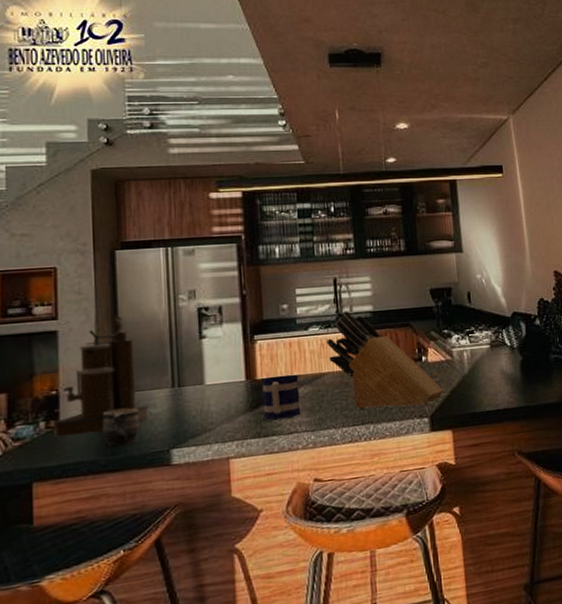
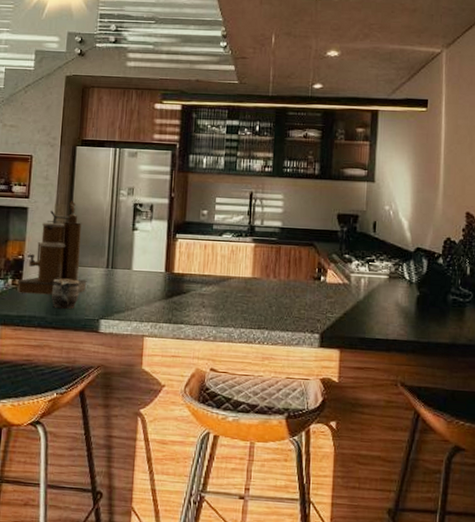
mug: present [261,374,301,420] -> none [176,272,209,311]
knife block: present [326,311,444,409] -> none [237,223,337,322]

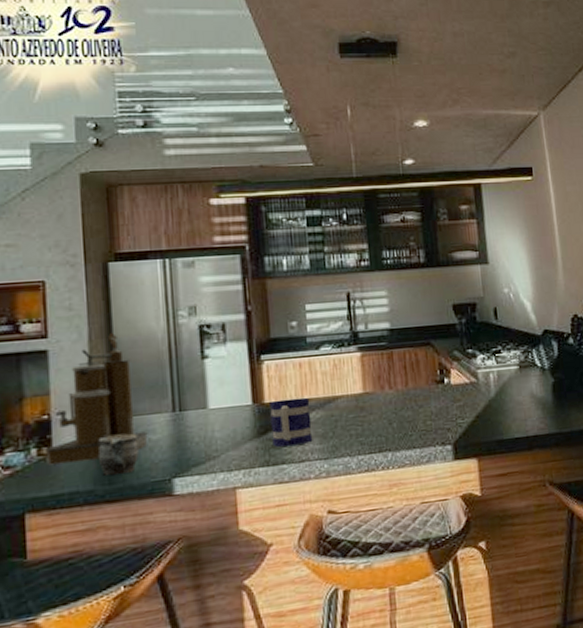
mug: none [176,272,209,311] -> present [269,397,313,447]

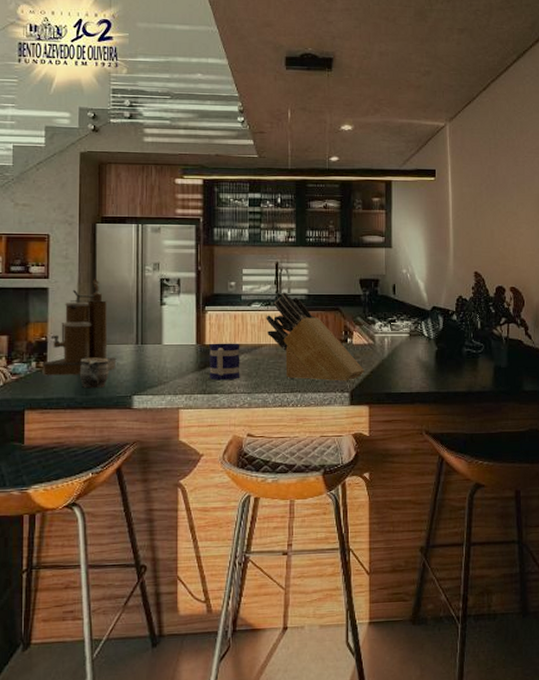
knife block: none [340,328,469,435] -> present [266,292,364,381]

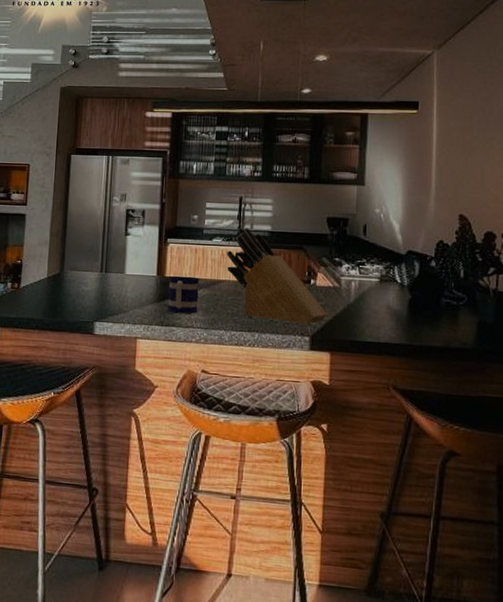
coffee maker: present [41,279,117,376] -> none [15,208,82,298]
mug: present [79,357,109,389] -> none [48,282,75,312]

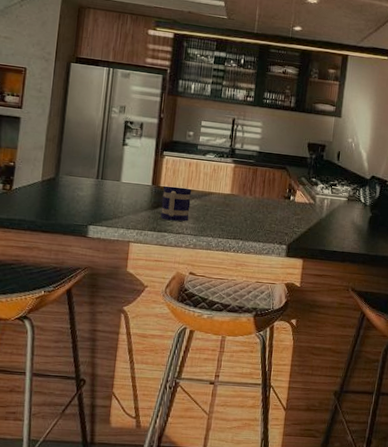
knife block: present [227,228,328,325] -> none [218,146,303,235]

